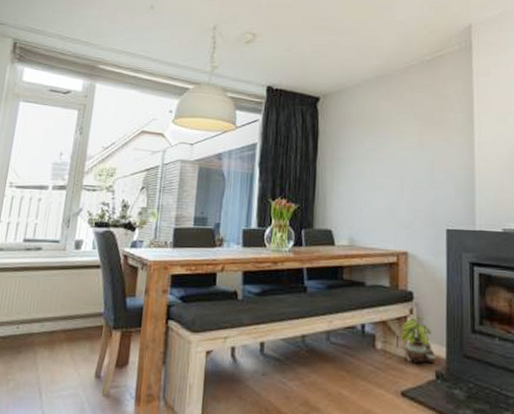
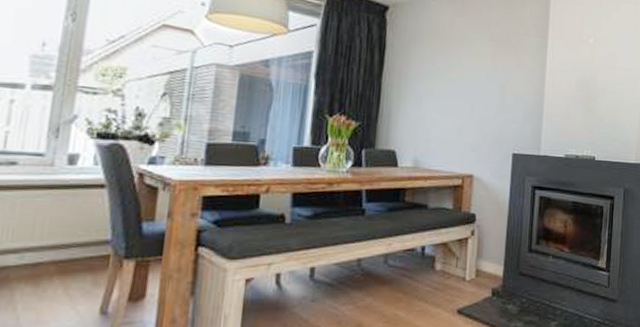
potted plant: present [401,316,436,364] -> none [461,237,494,282]

